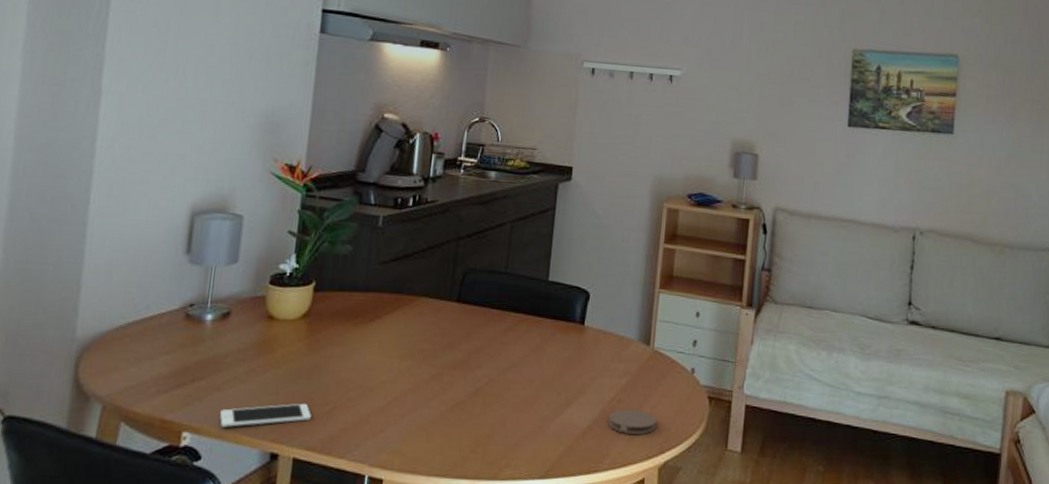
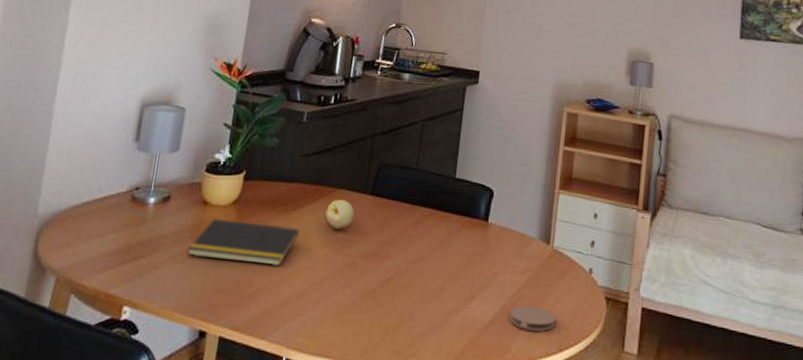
cell phone: present [220,403,311,427] -> none [156,284,237,304]
notepad: none [252,334,379,382] -> present [187,218,300,267]
fruit: none [406,308,439,340] -> present [324,199,355,230]

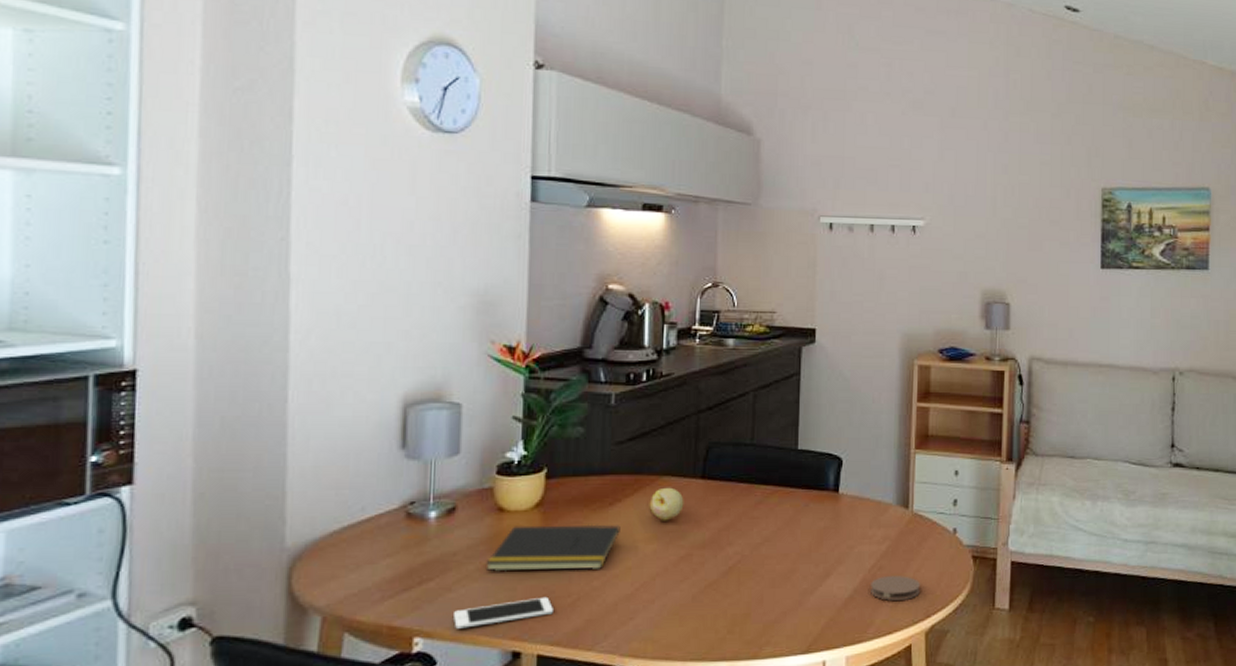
cell phone: none [156,284,237,304] -> present [454,596,553,629]

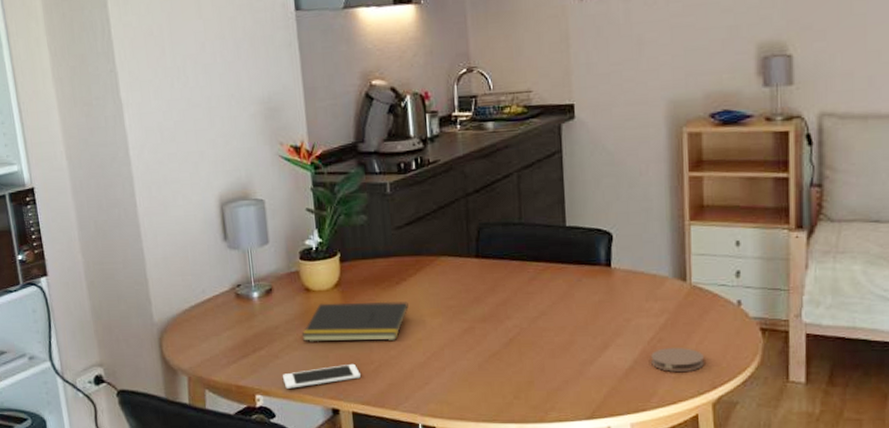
fruit: present [649,487,684,521] -> none [430,266,462,298]

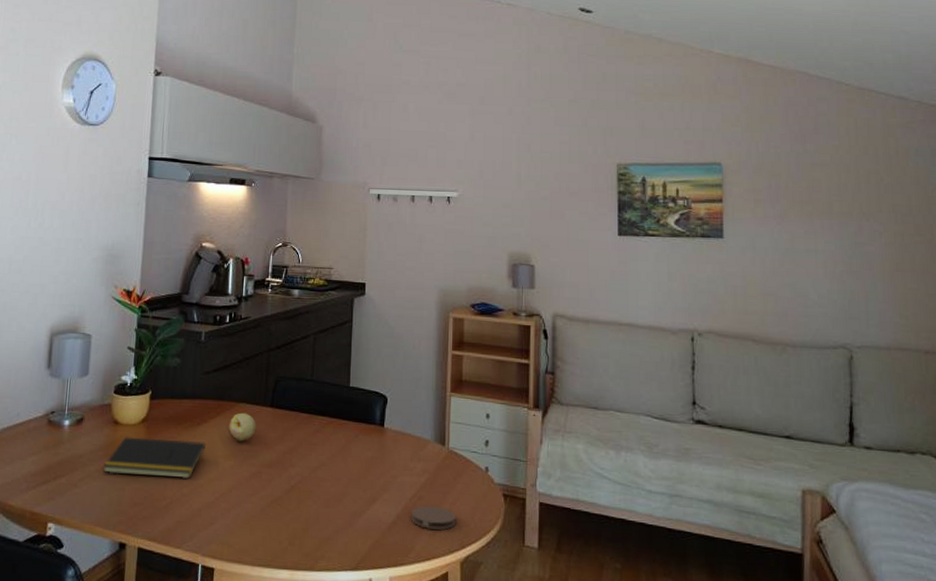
cell phone: present [283,363,361,389] -> none [77,498,152,519]
fruit: none [430,266,462,298] -> present [228,412,256,442]

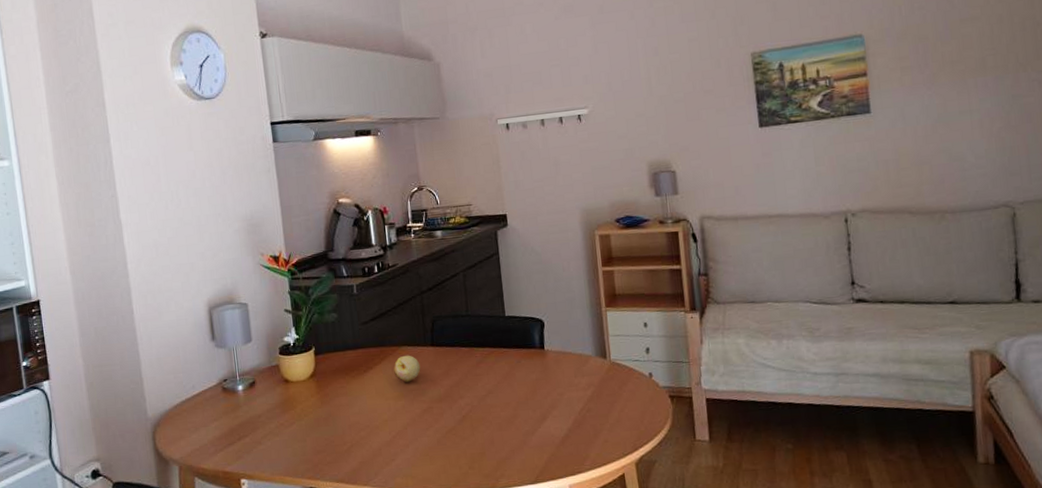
notepad: present [102,437,206,480] -> none [282,387,375,428]
coaster: present [411,506,455,530] -> none [582,416,626,437]

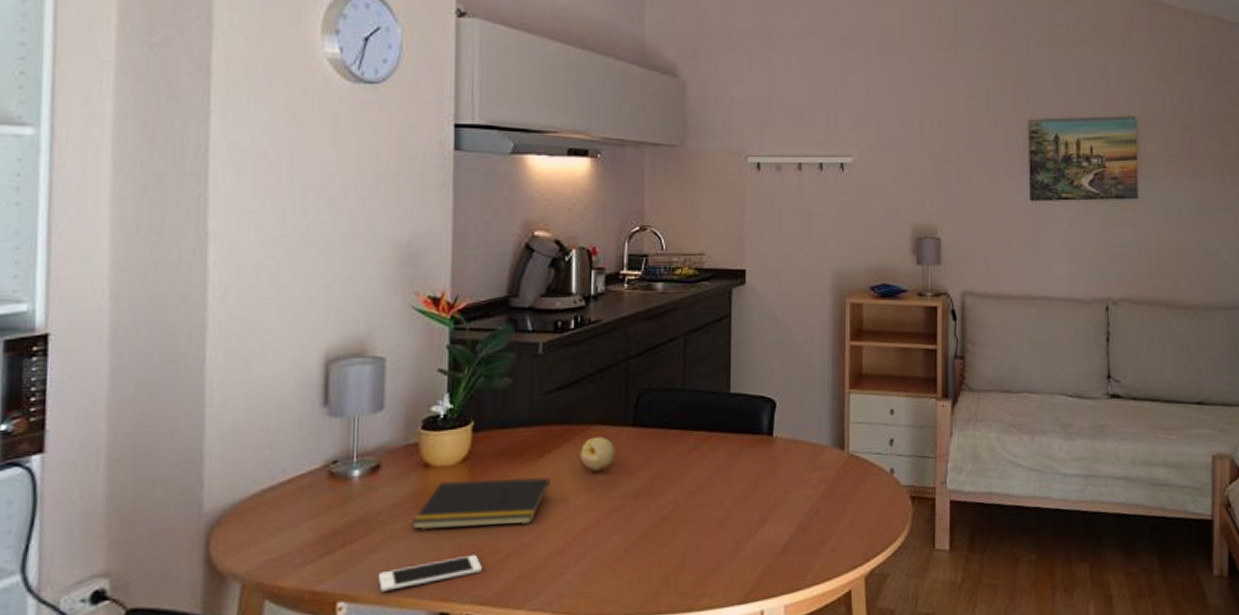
cell phone: none [265,445,335,472] -> present [379,554,482,591]
notepad: none [282,387,375,428] -> present [411,477,550,531]

